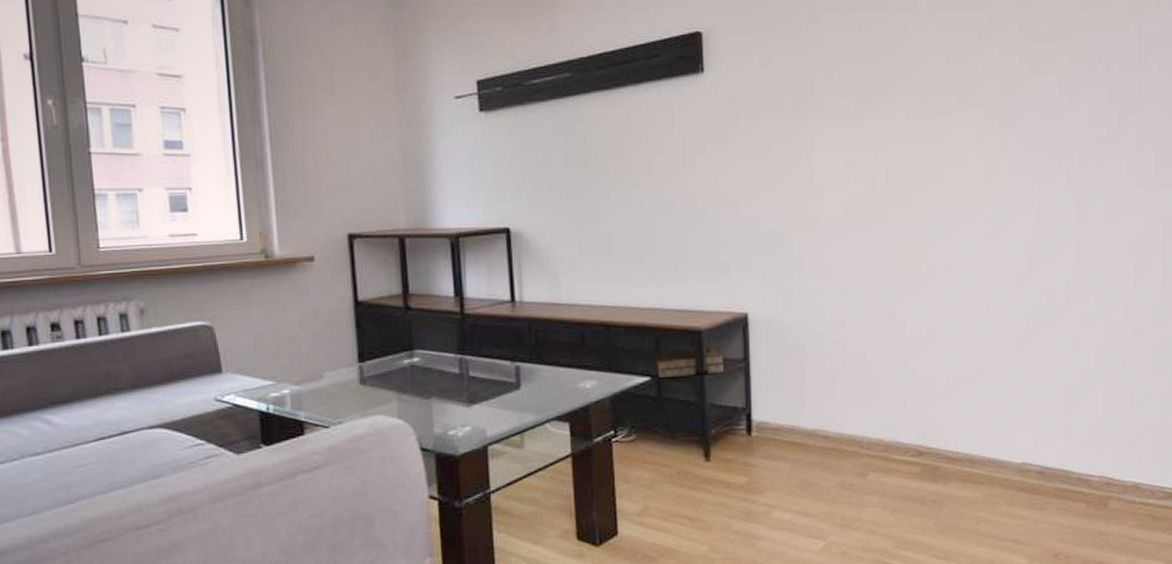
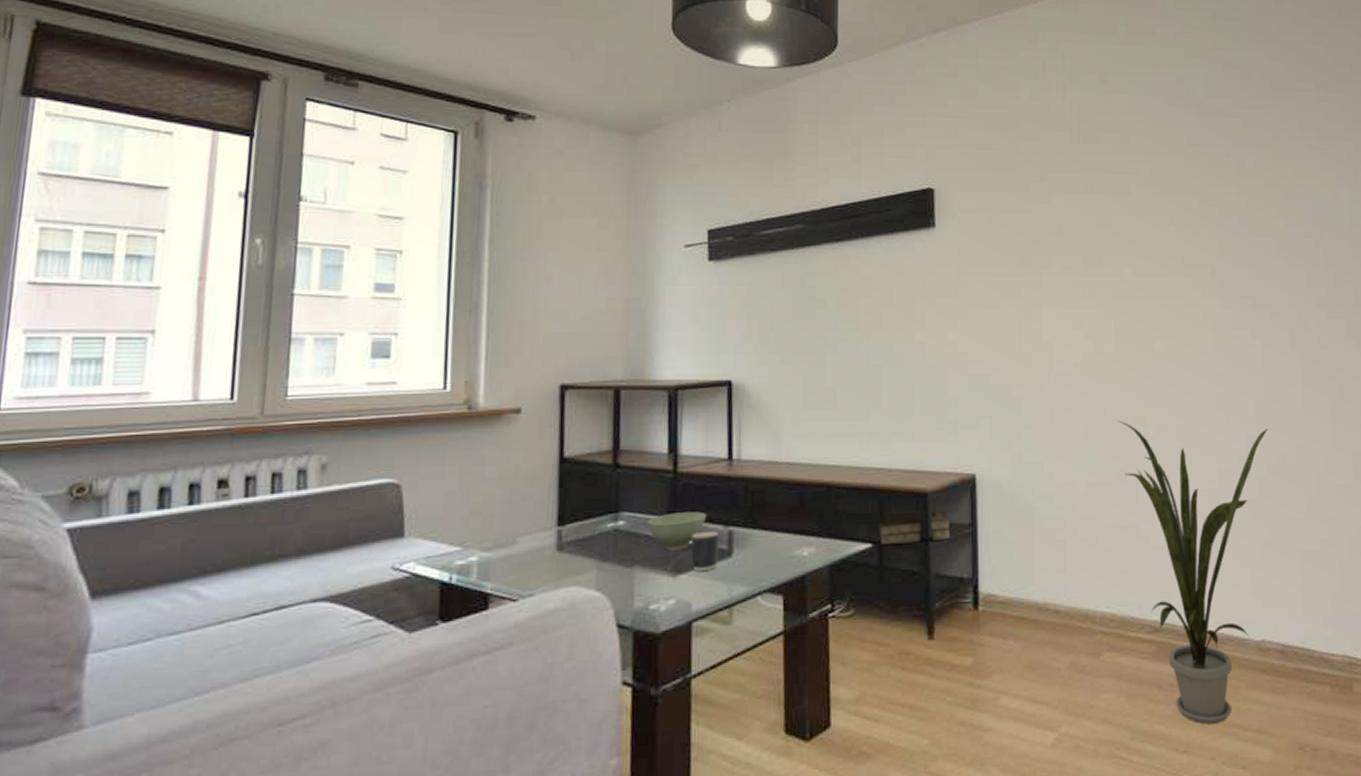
bowl: none [441,349,495,384] -> present [648,512,707,551]
mug: none [482,366,508,402] -> present [691,530,720,572]
house plant: none [887,260,1040,535] -> present [1117,420,1269,724]

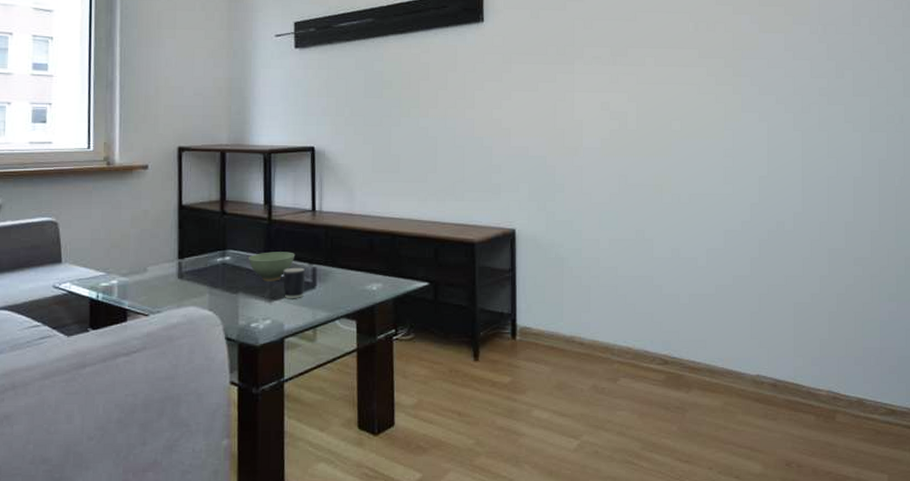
decorative box: present [879,510,950,546] -> none [434,257,493,284]
house plant: present [1117,420,1269,724] -> none [637,187,771,441]

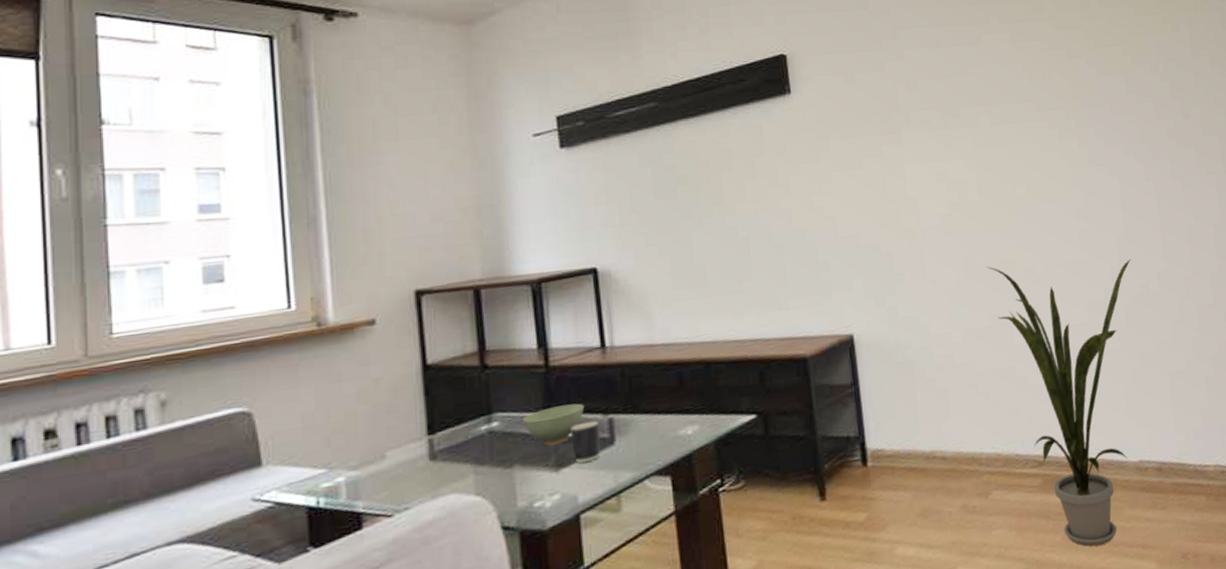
house plant: none [637,187,771,441] -> present [987,259,1131,547]

